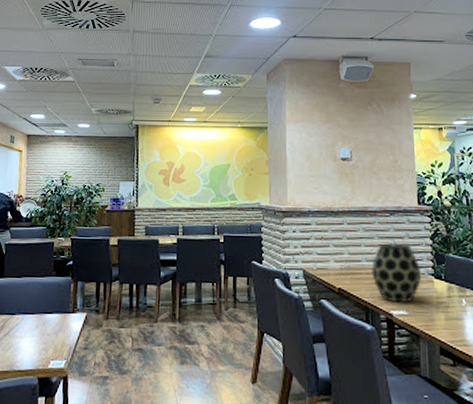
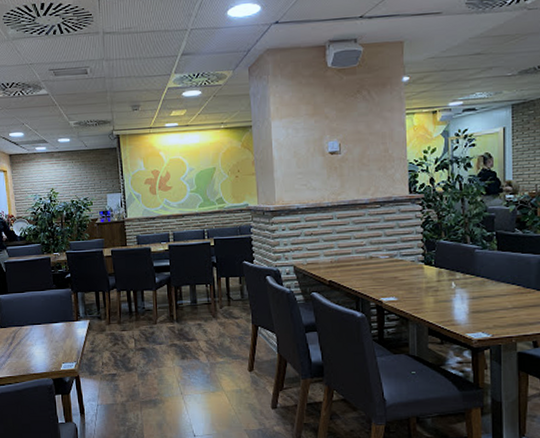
vase: present [371,243,422,303] -> none [361,234,412,290]

